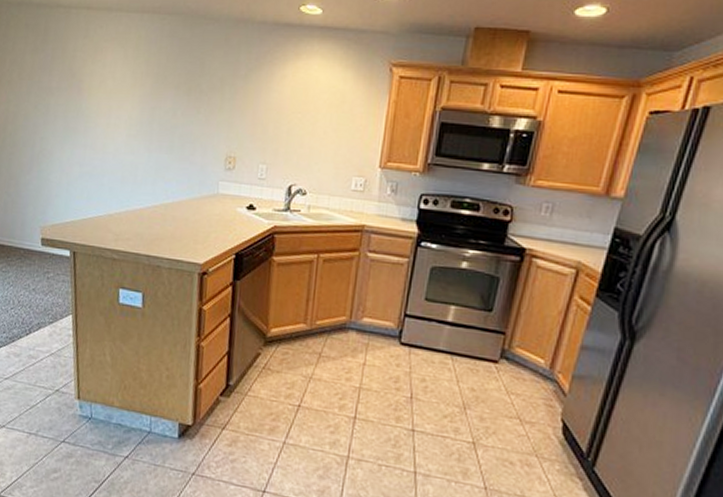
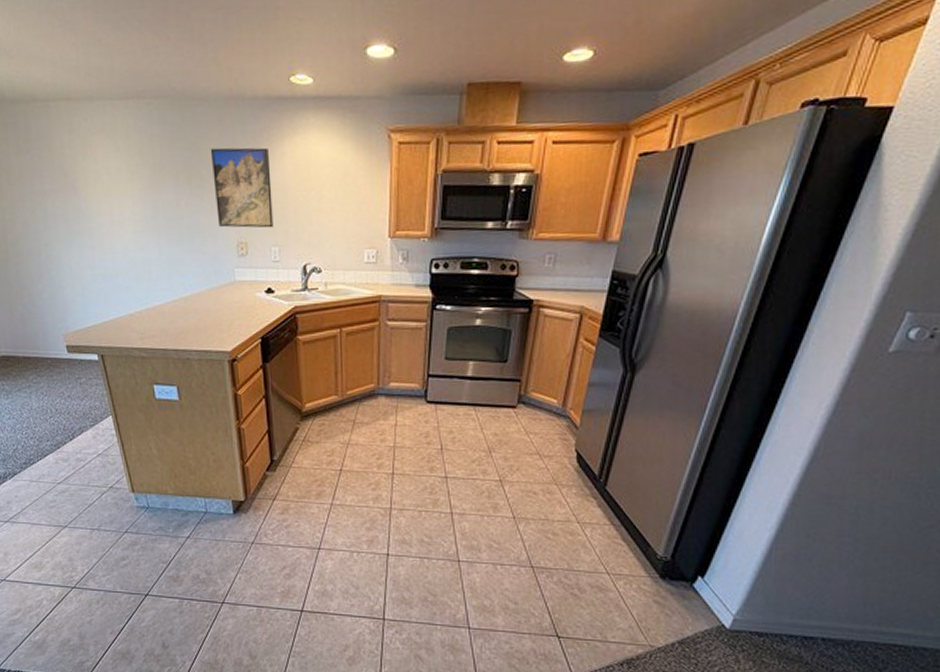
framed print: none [210,64,270,146] -> present [210,147,274,228]

